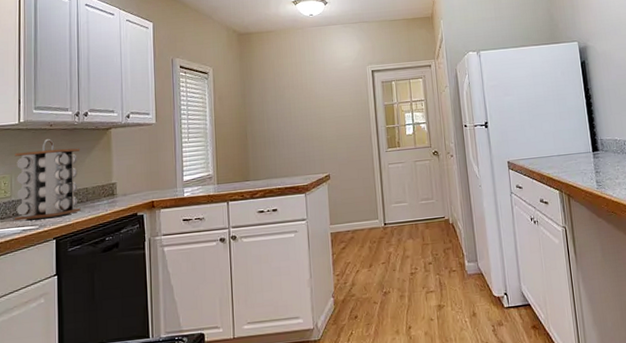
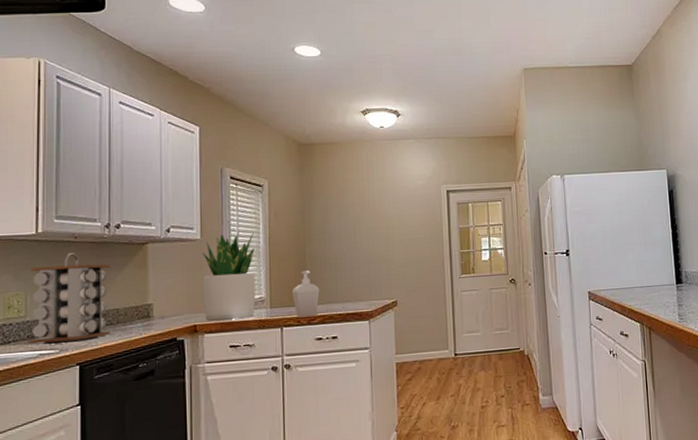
planter: none [158,115,205,197] -> present [202,232,256,321]
soap bottle: none [235,149,261,192] -> present [291,270,320,318]

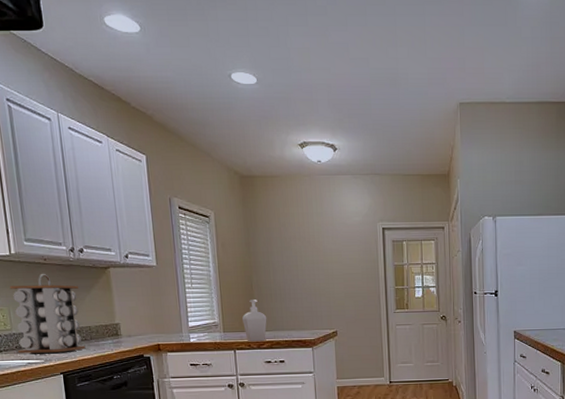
planter: present [202,232,256,321] -> none [159,261,210,342]

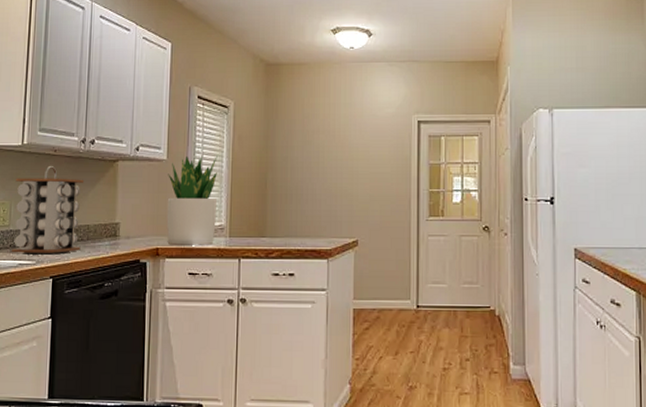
planter: none [159,261,210,342] -> present [166,155,218,246]
soap bottle: present [241,299,267,342] -> none [251,200,279,250]

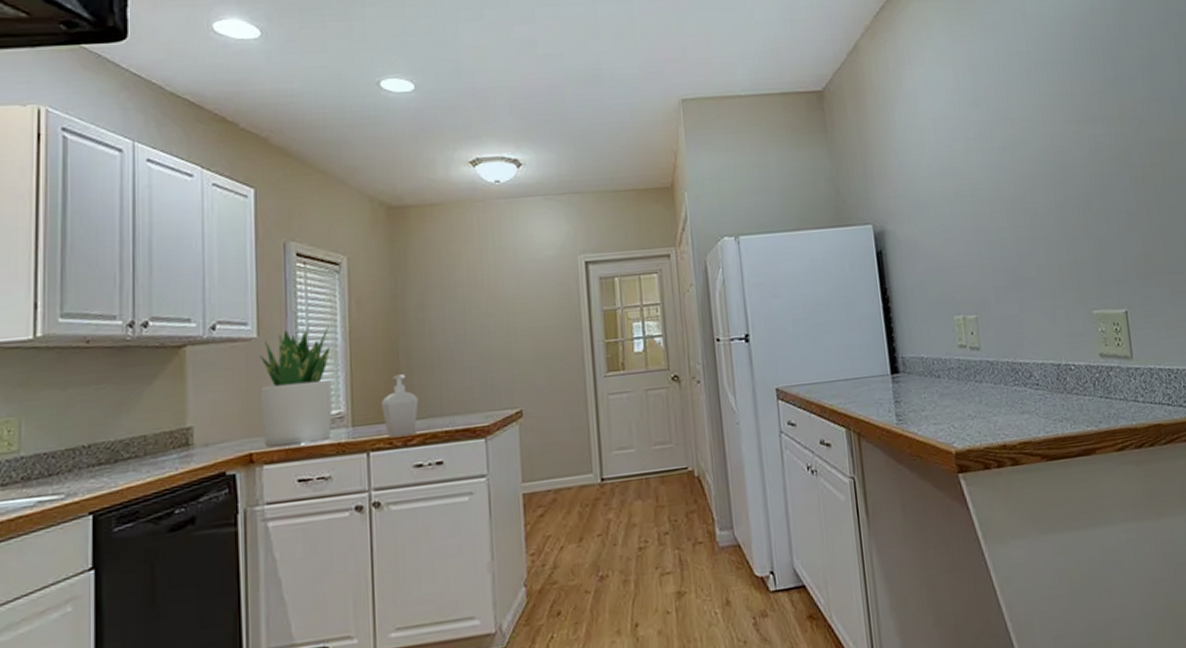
spice rack: present [11,166,85,255] -> none [23,362,136,488]
soap bottle: none [251,200,279,250] -> present [380,374,419,438]

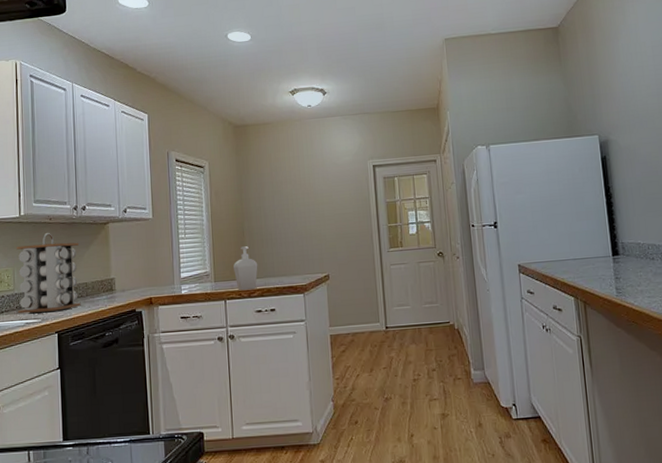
spice rack: none [23,362,136,488] -> present [16,233,81,314]
planter: present [260,325,333,447] -> none [154,210,202,294]

